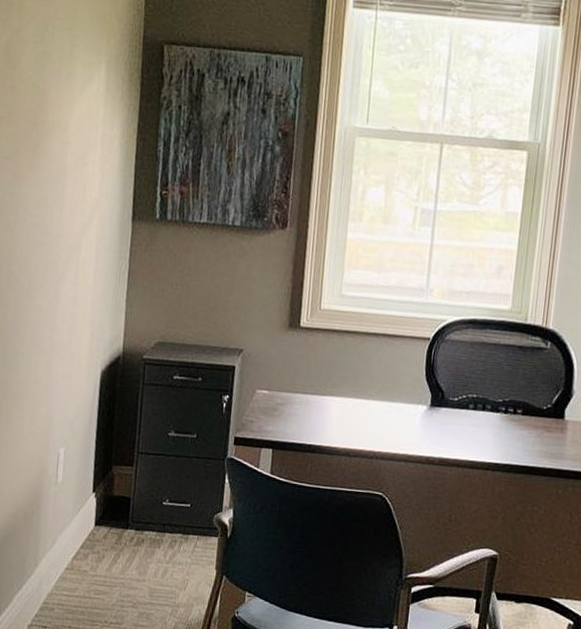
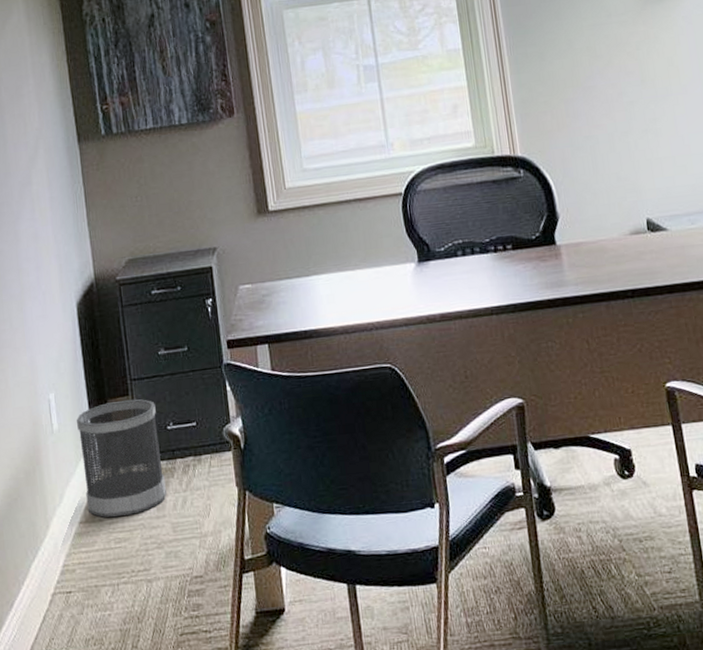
wastebasket: none [75,468,156,573] -> present [77,399,167,518]

